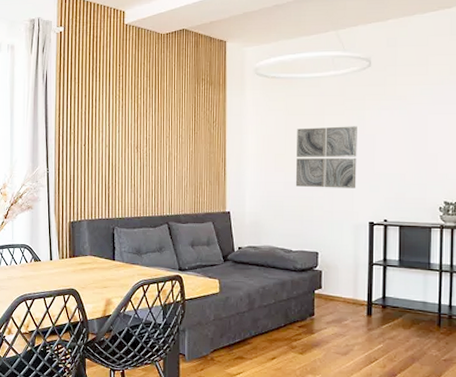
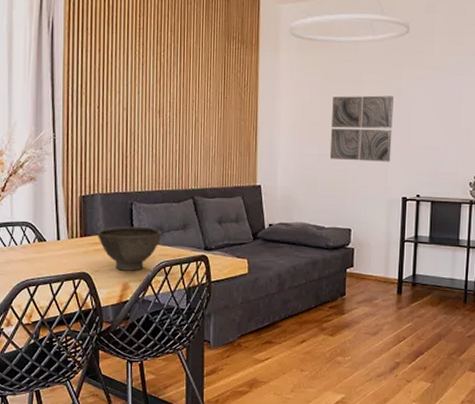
bowl: none [84,248,141,289] -> present [98,226,163,271]

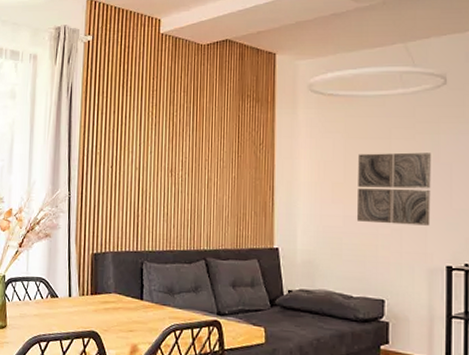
bowl: present [98,226,163,271] -> none [108,285,173,333]

